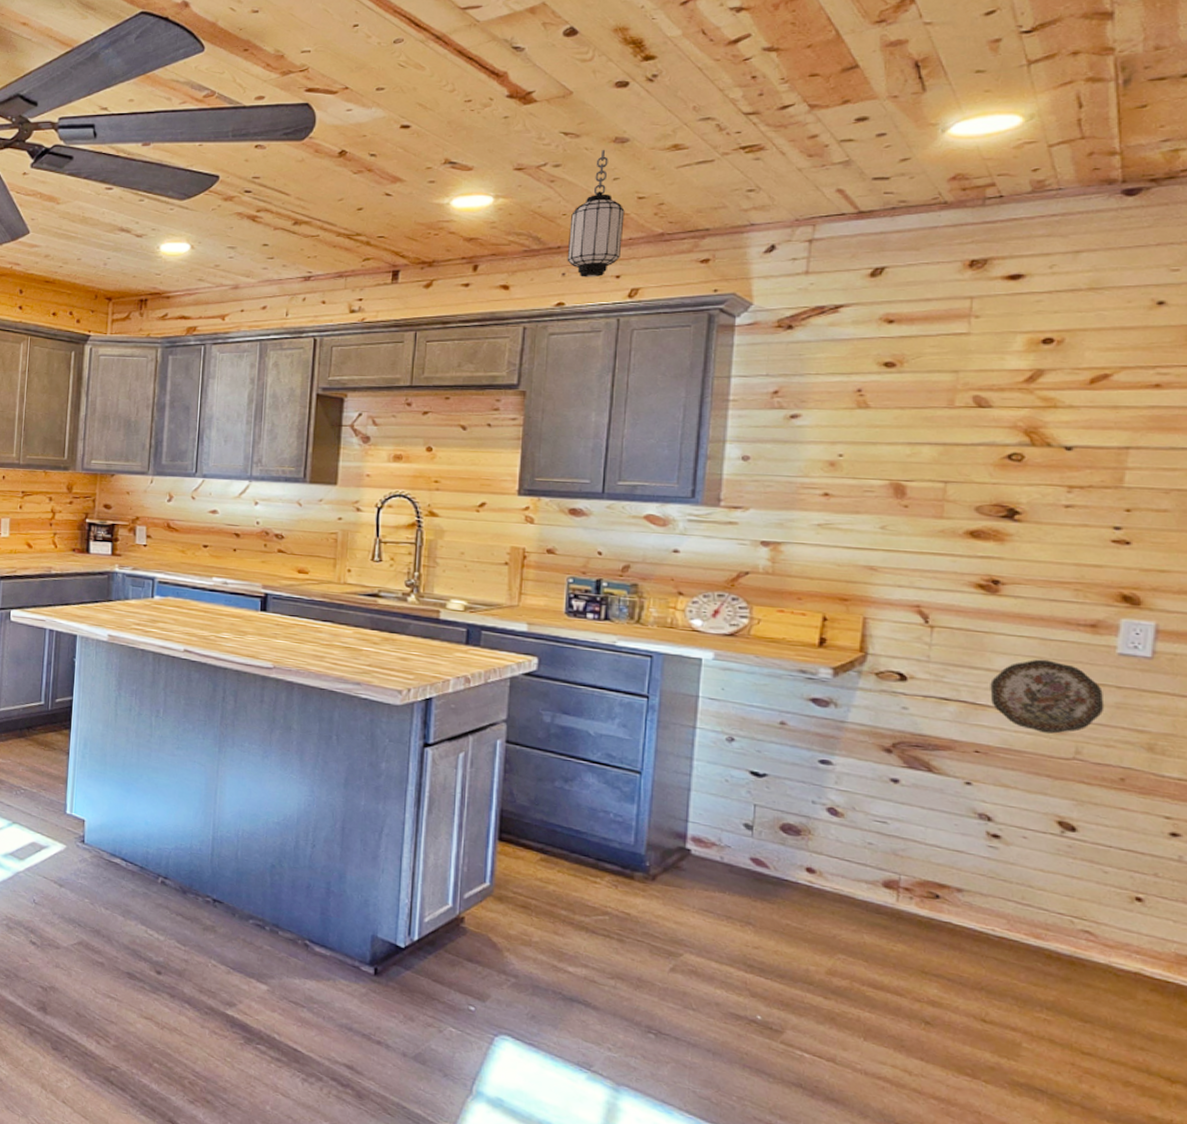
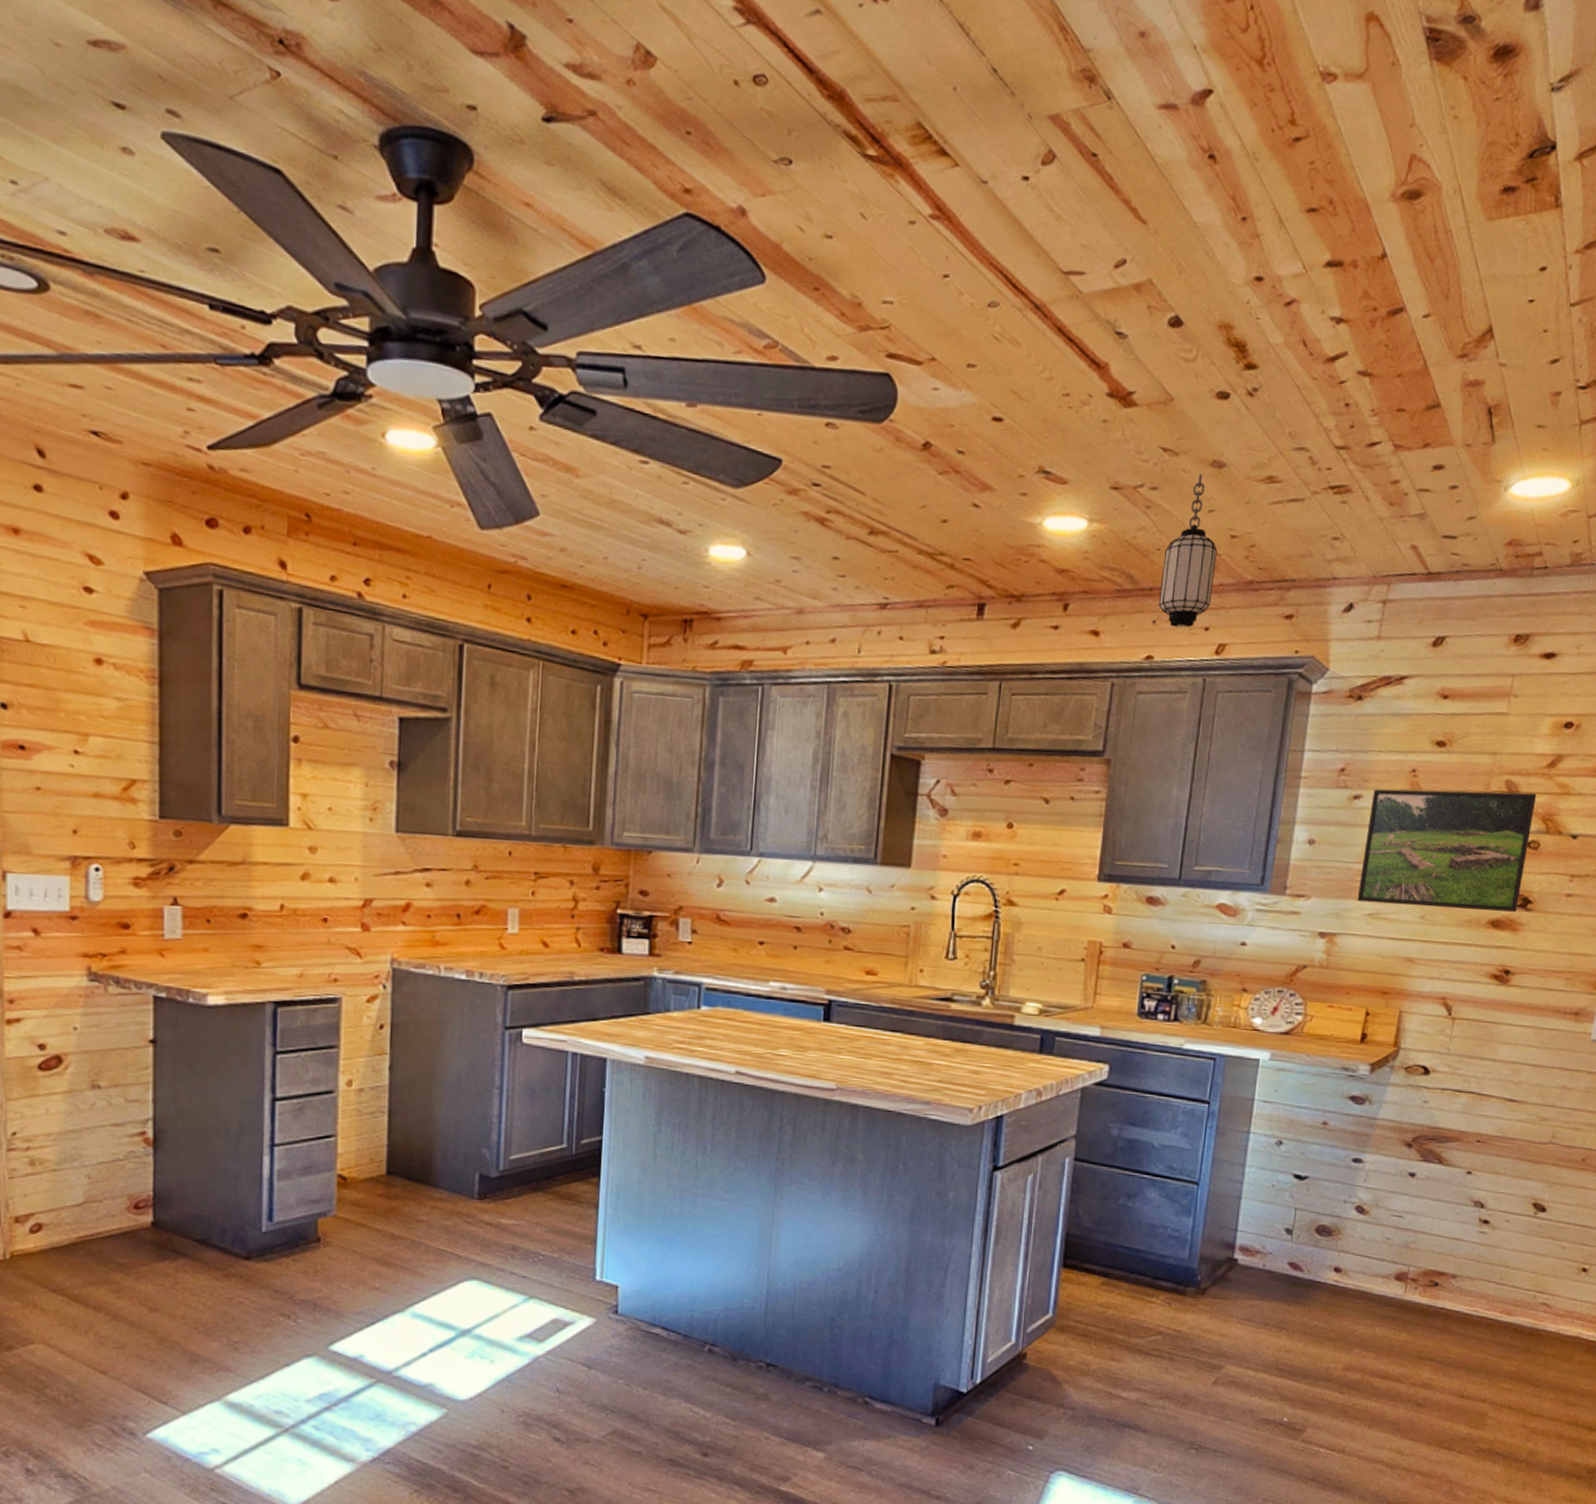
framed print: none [802,407,1015,523] -> present [1357,789,1537,912]
decorative plate: present [990,659,1105,734] -> none [1493,1048,1578,1120]

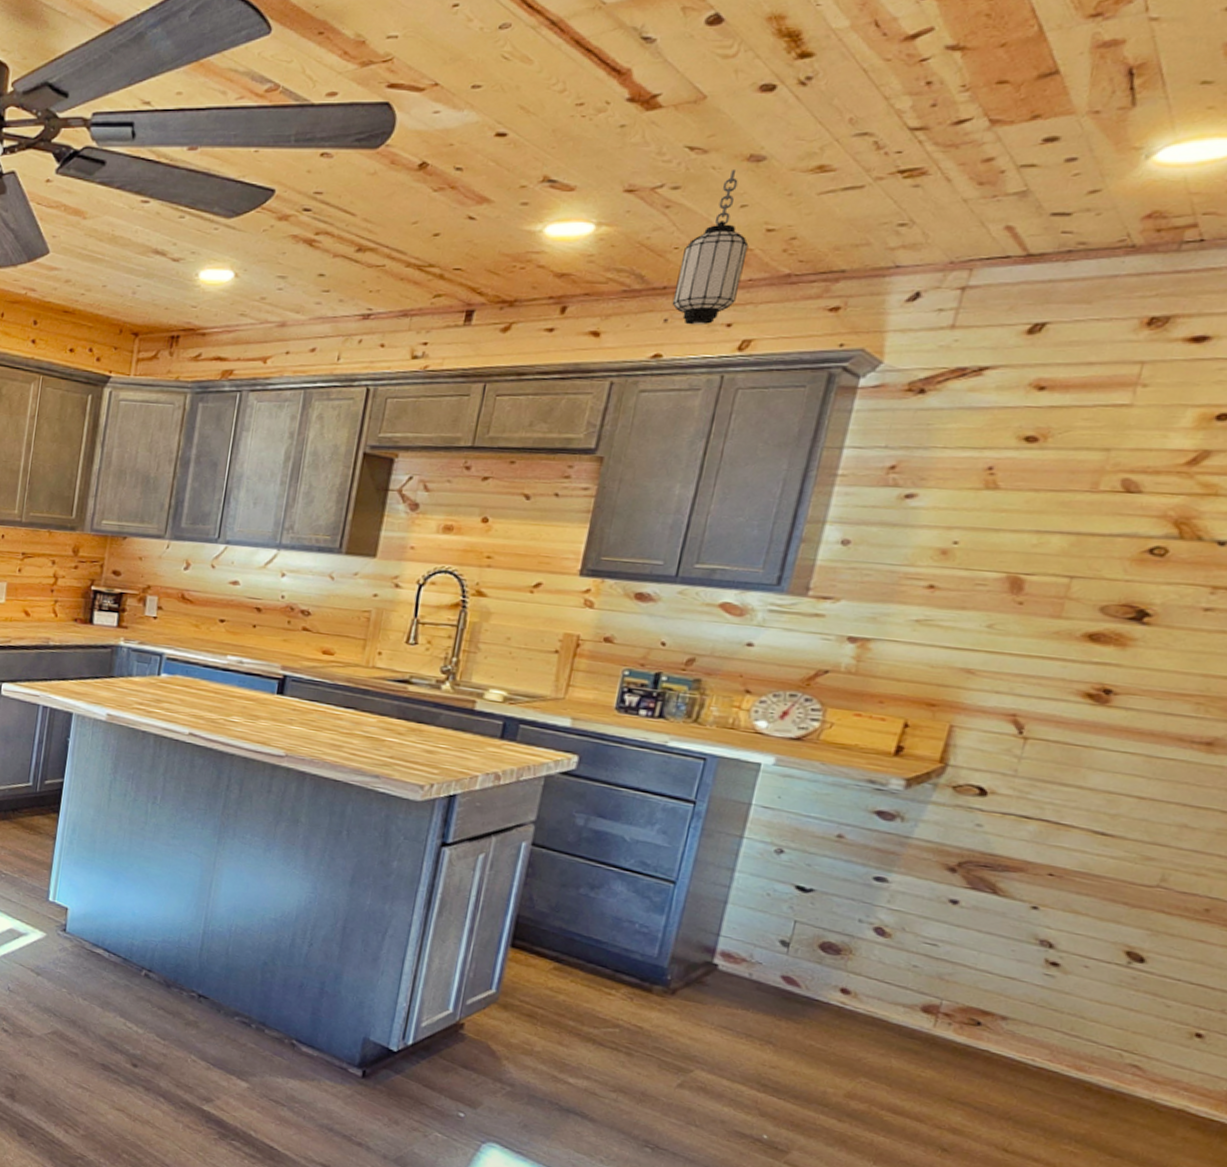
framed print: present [1357,789,1537,912] -> none [901,487,1168,625]

